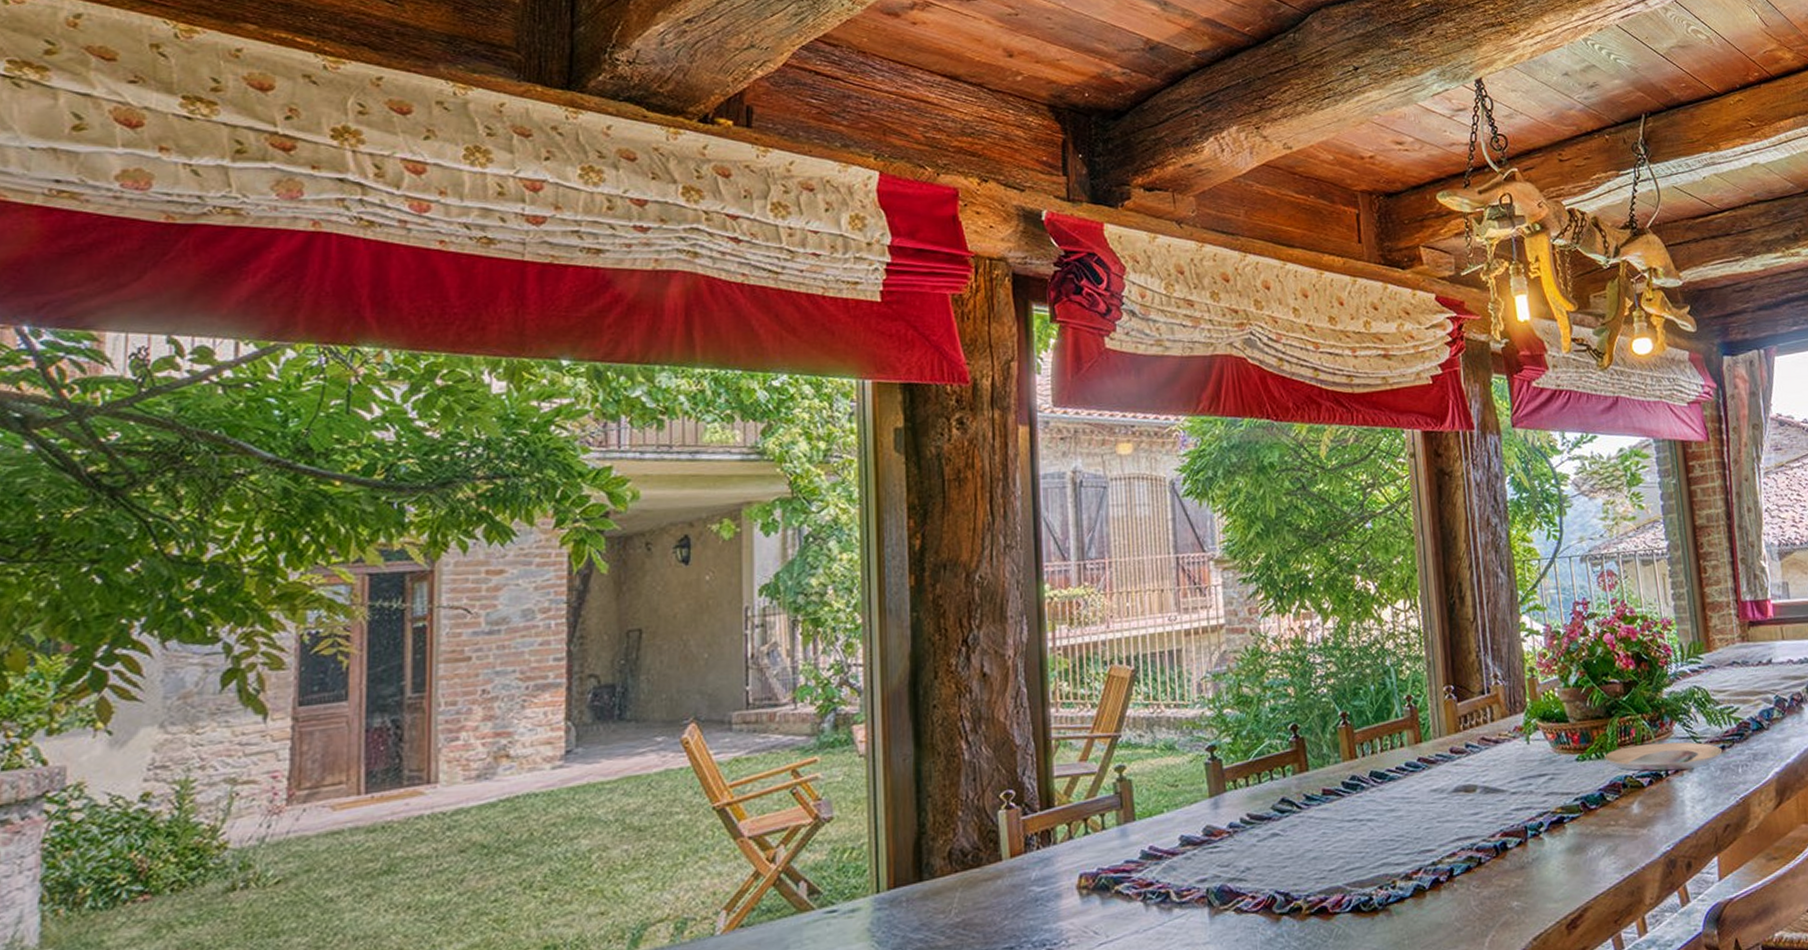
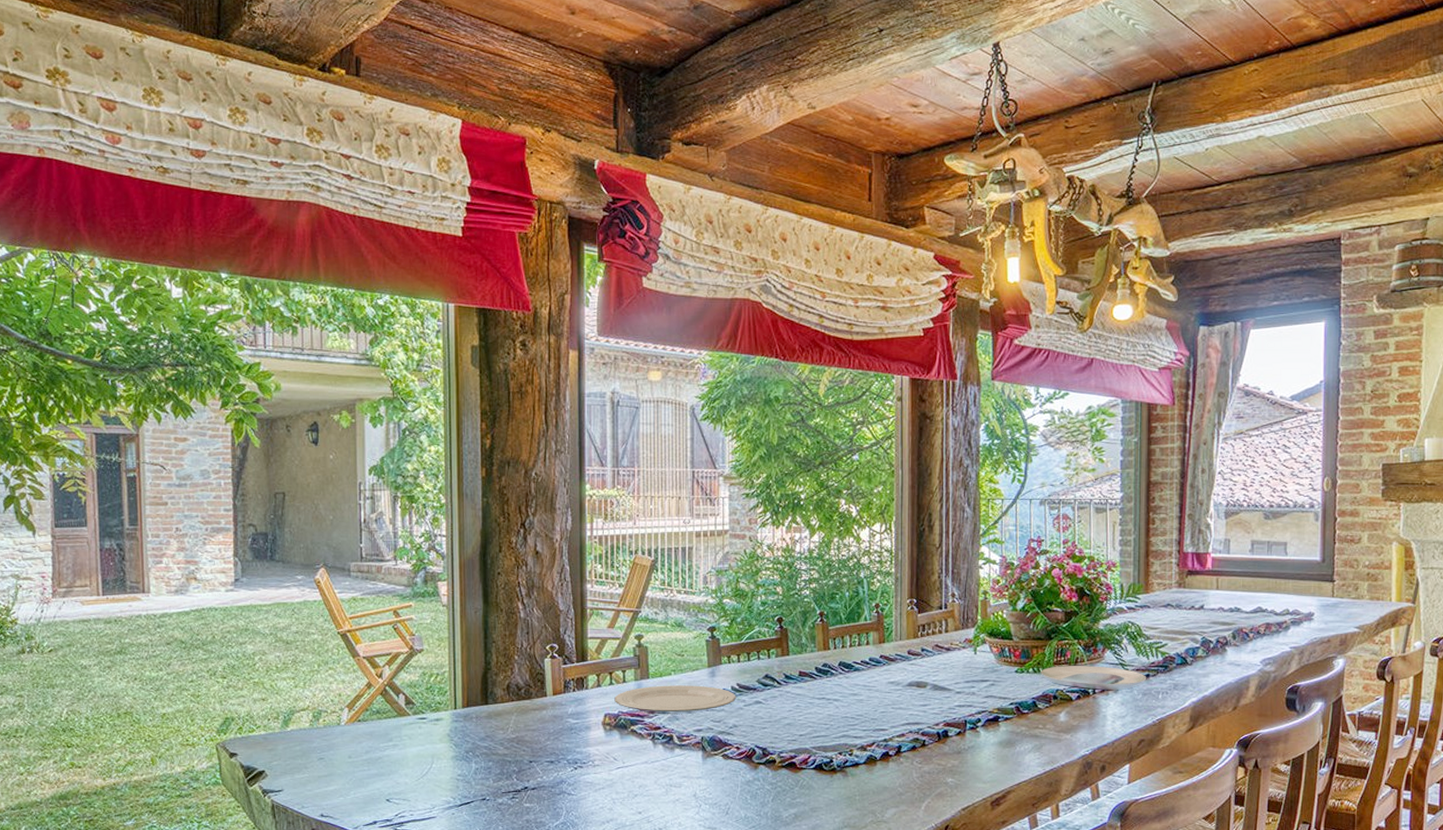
plate: none [1091,821,1247,866] -> present [614,685,736,714]

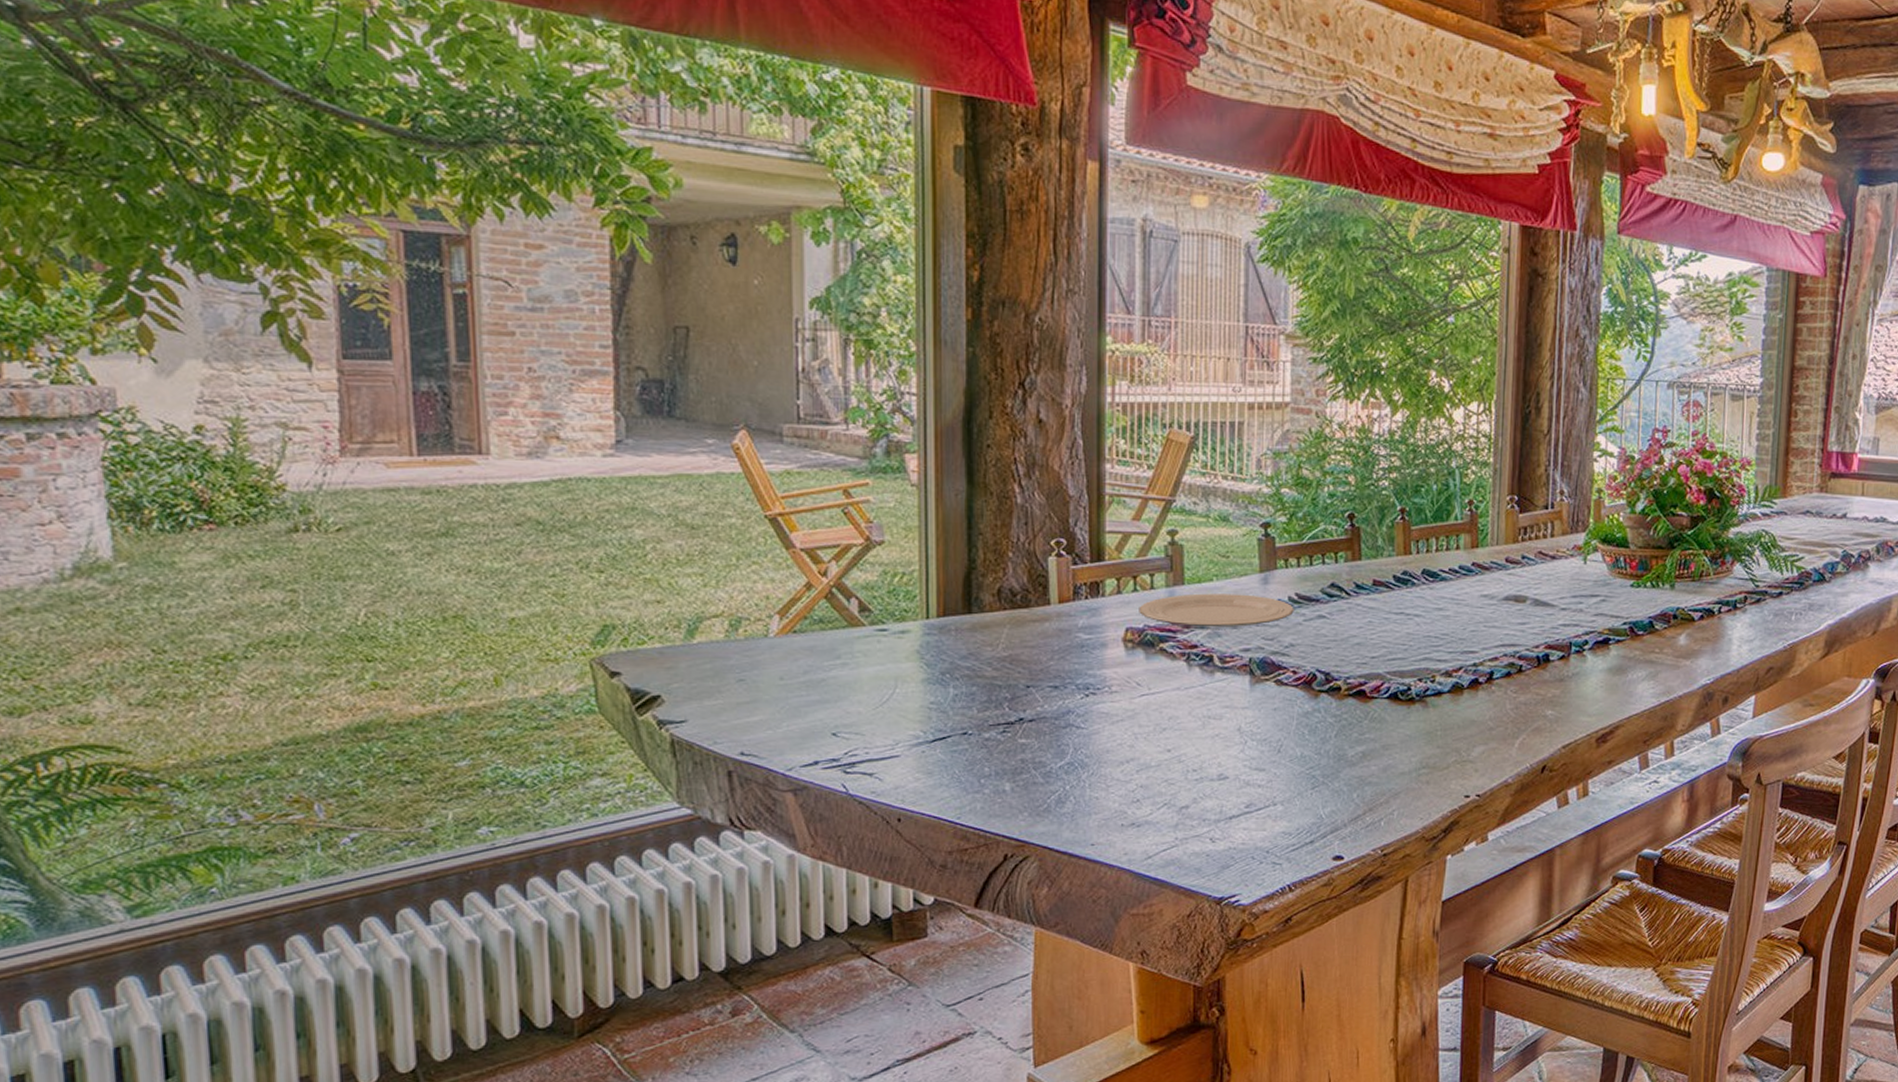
plate: present [1041,666,1147,691] -> none [1660,580,1780,610]

